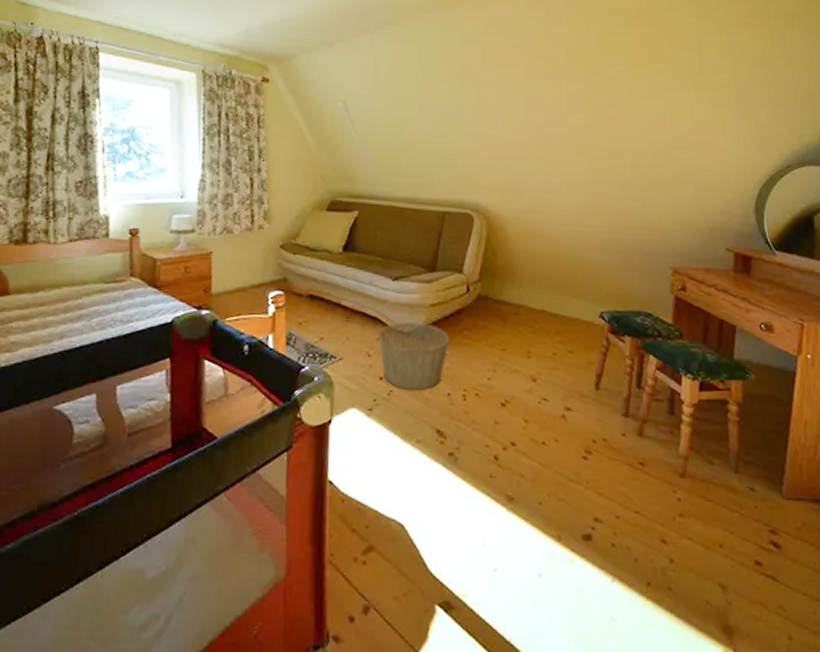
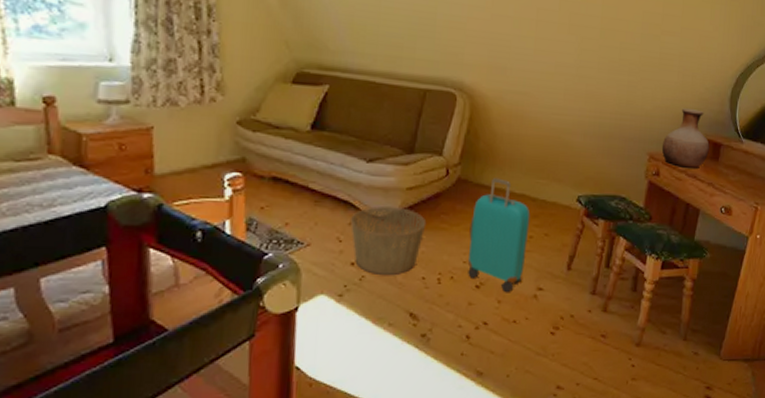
suitcase: none [491,294,553,412] -> present [467,178,530,293]
vase: none [685,221,739,282] -> present [661,108,710,168]

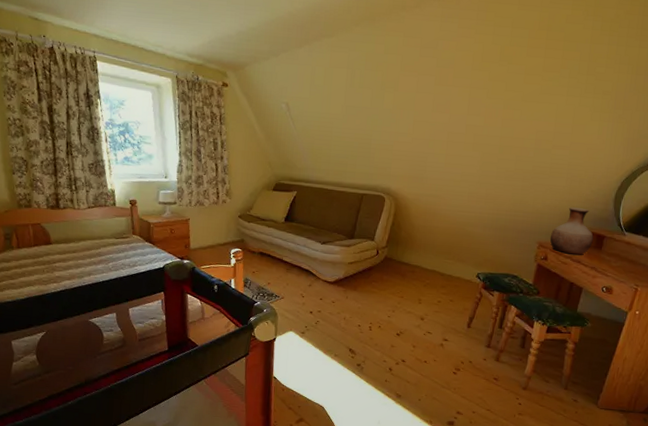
basket: present [351,206,427,276] -> none [310,274,362,322]
suitcase: present [467,178,530,293] -> none [391,258,439,341]

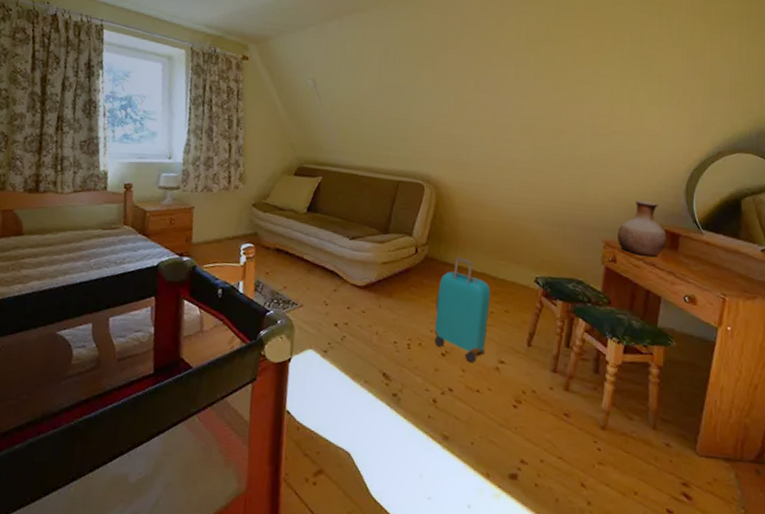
suitcase: none [391,258,439,341] -> present [434,257,491,363]

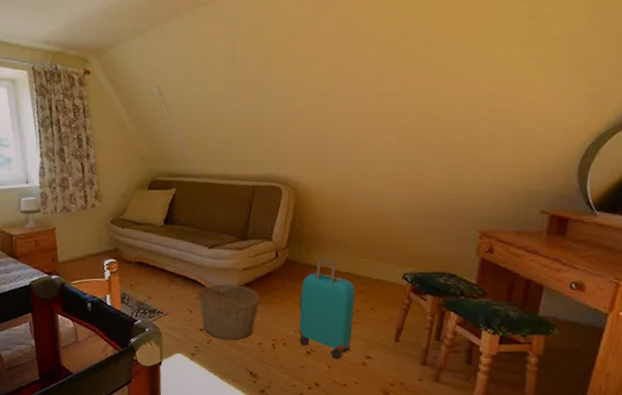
basket: none [335,277,398,338] -> present [198,284,261,341]
vase: present [617,200,667,257] -> none [494,185,553,244]

